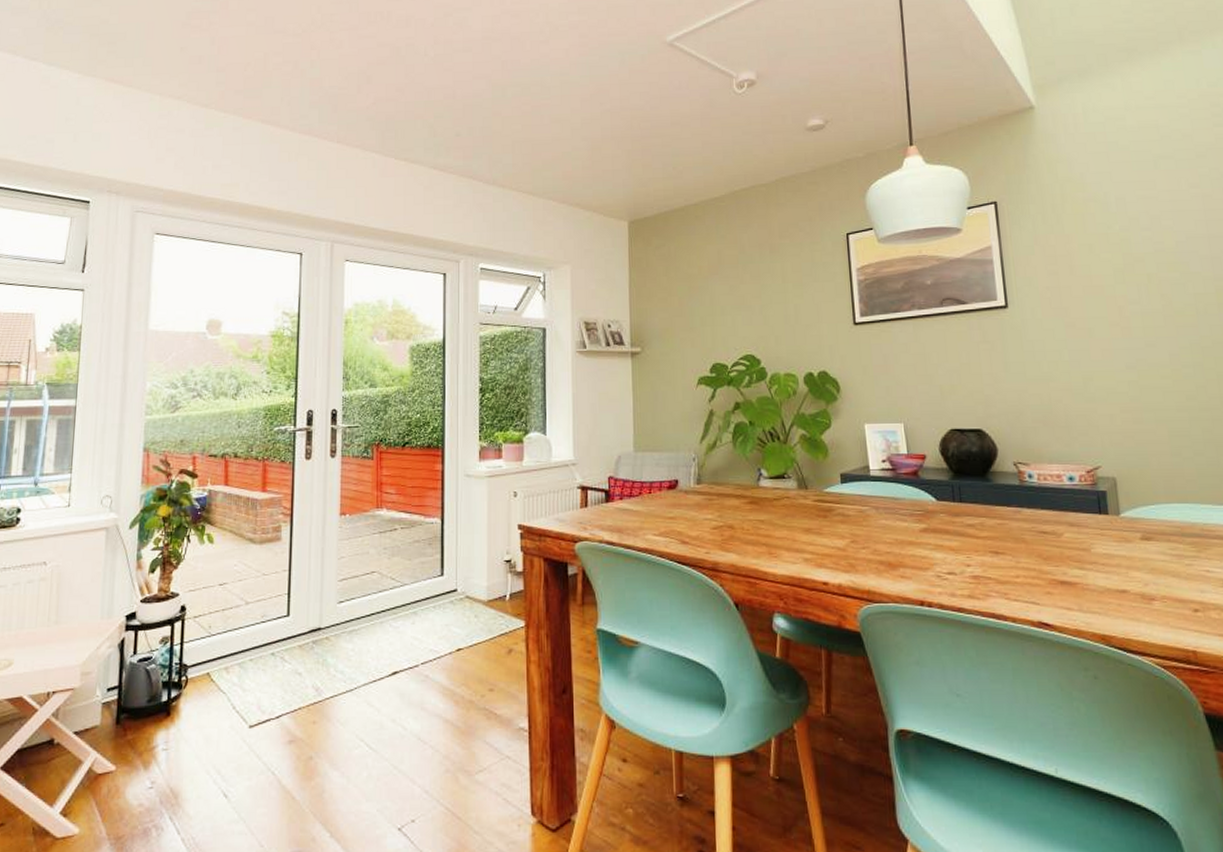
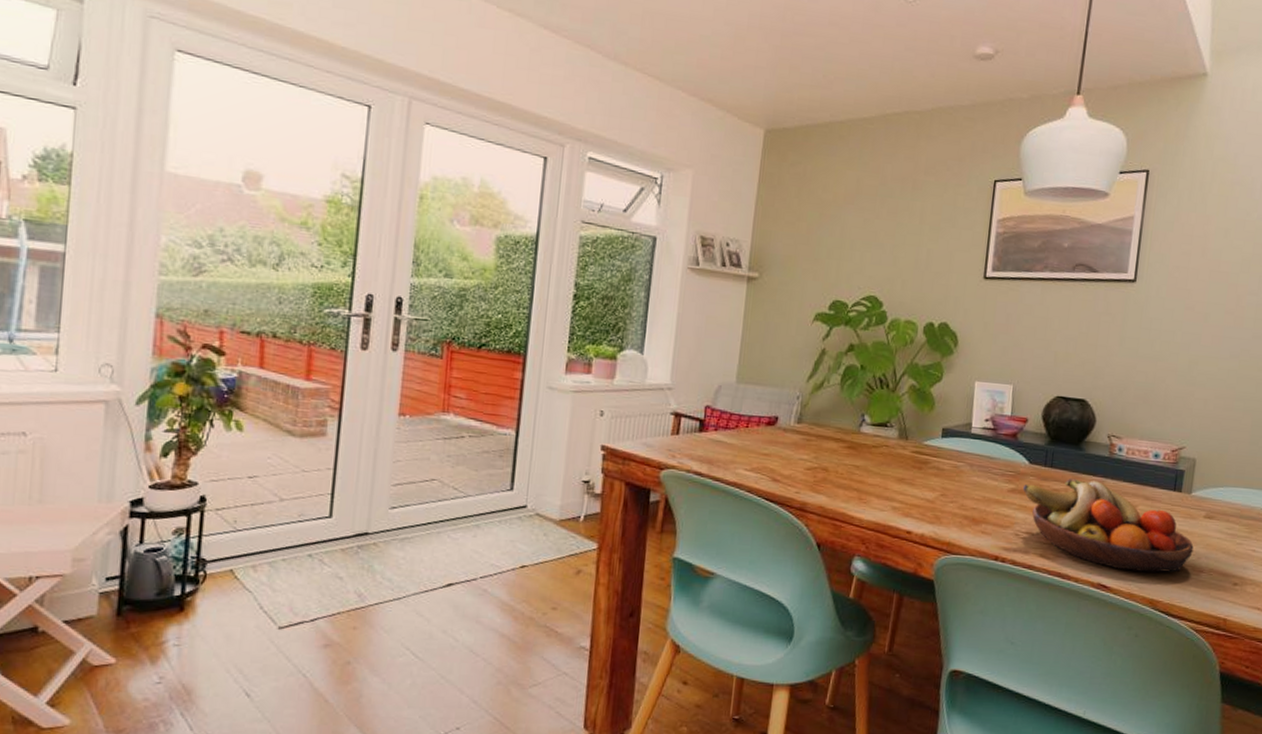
fruit bowl: none [935,511,1138,605] -> present [1023,478,1194,573]

